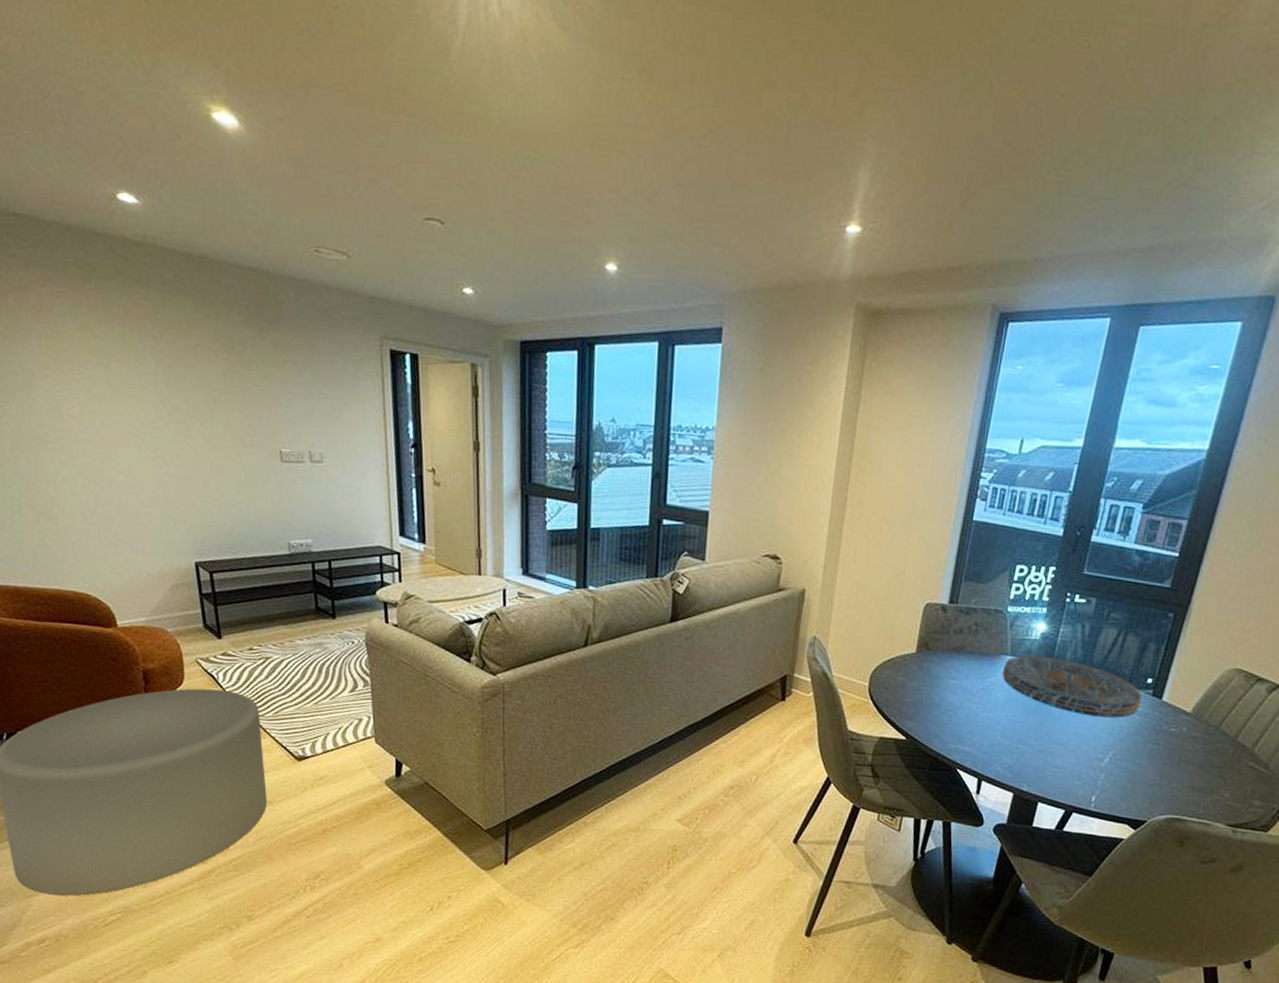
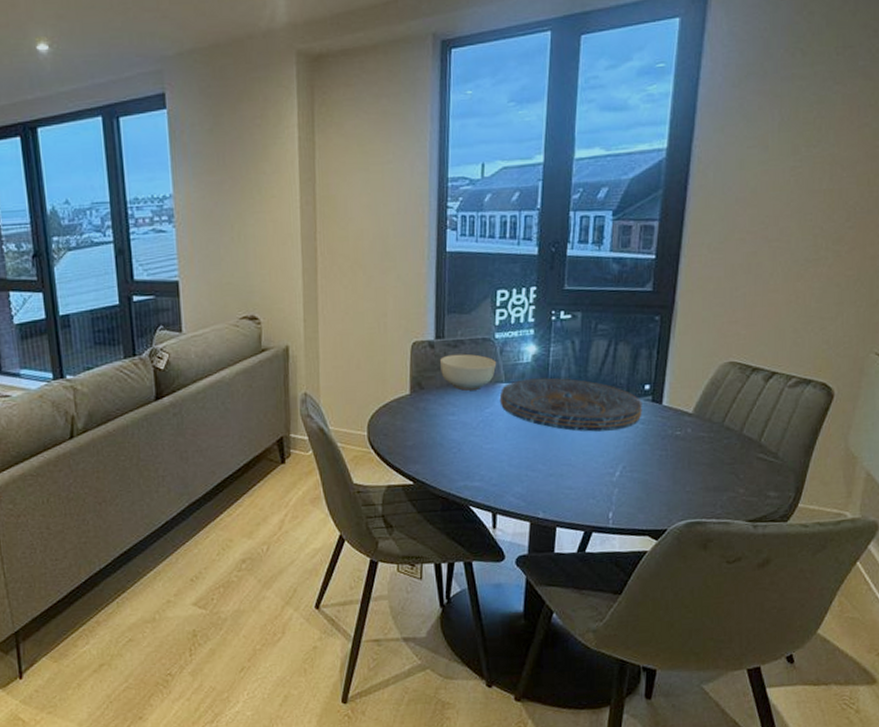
bowl: none [949,620,1006,658] -> present [439,353,497,391]

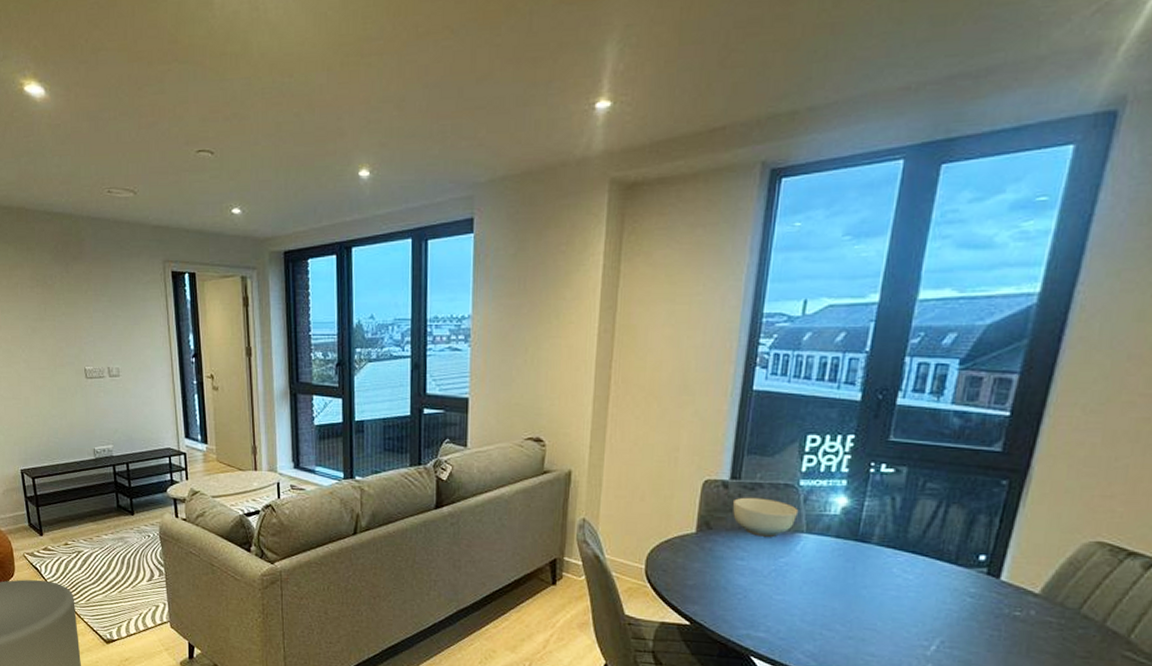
placemat: present [499,378,642,432] -> none [797,532,974,601]

